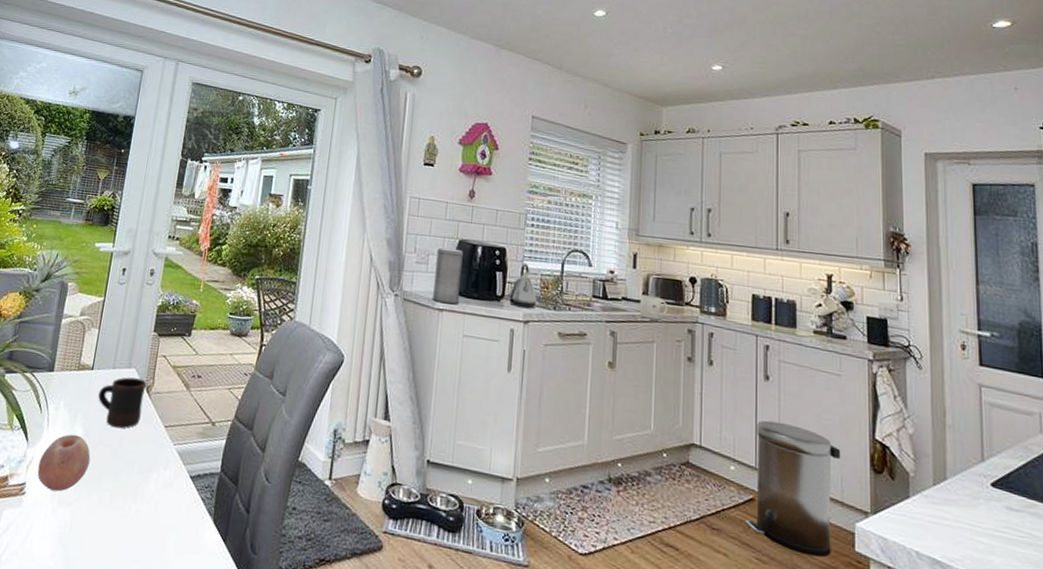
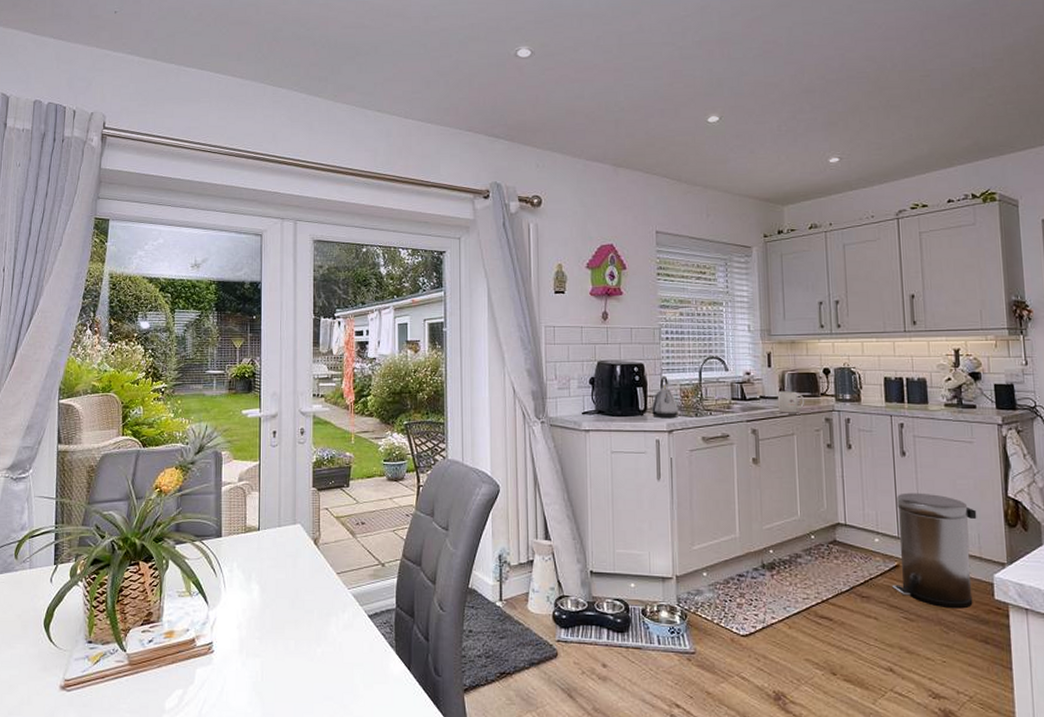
fruit: present [37,434,91,492] -> none [222,592,271,646]
mug: present [98,377,147,428] -> none [269,533,314,581]
canister: present [431,247,463,305] -> none [577,371,604,424]

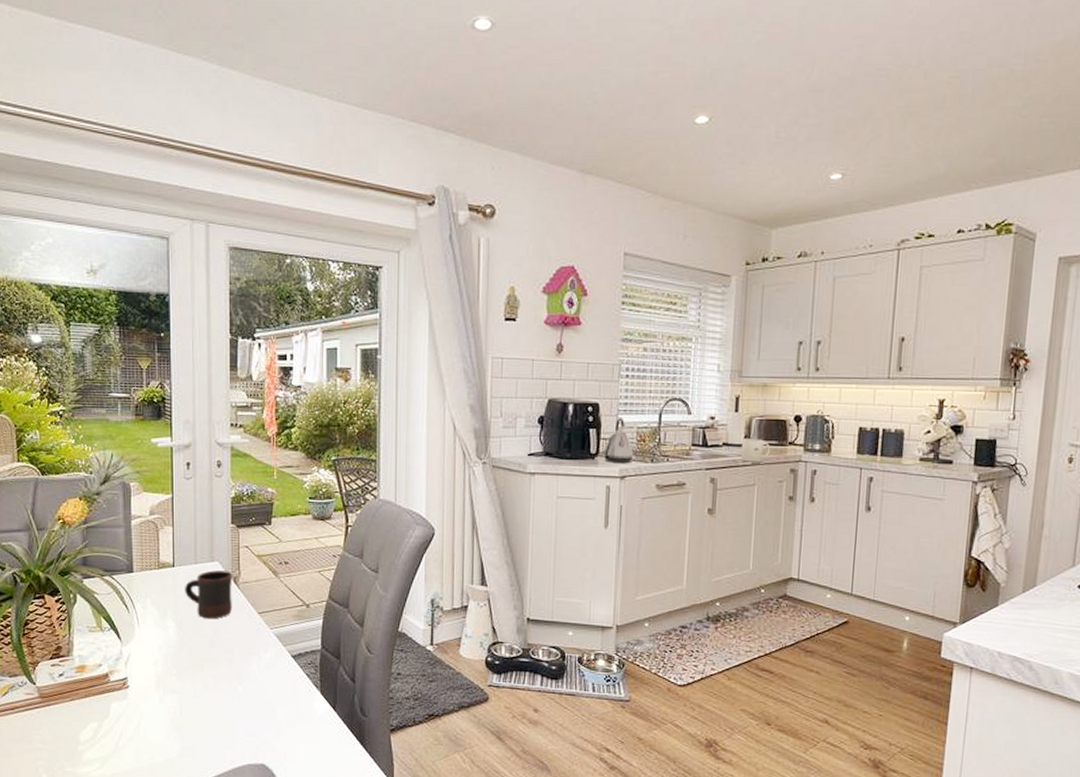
mug: none [269,533,314,581] -> present [185,570,233,619]
pedal bin: present [892,492,977,609] -> none [838,549,936,666]

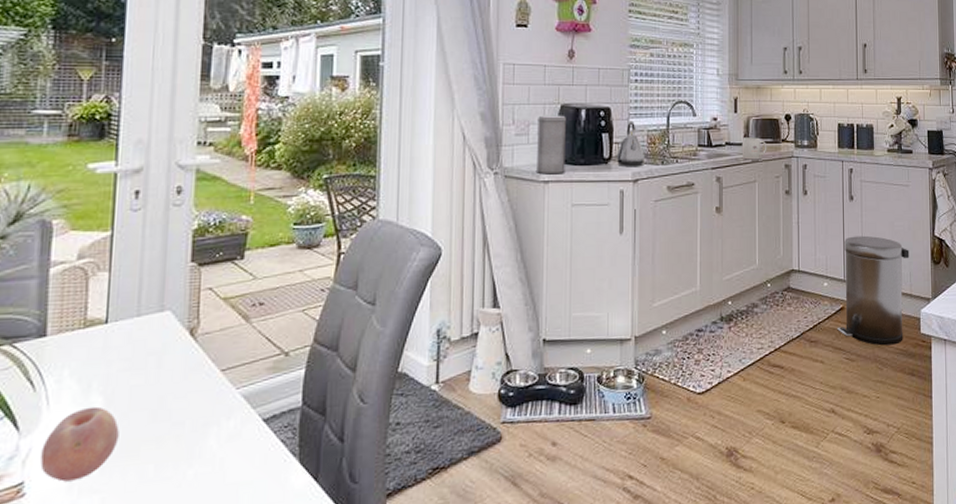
fruit: none [137,629,188,682] -> present [40,406,120,482]
mug: present [185,570,233,619] -> none [120,321,190,387]
canister: none [522,409,553,467] -> present [535,115,566,175]
pedal bin: none [838,549,936,666] -> present [837,235,910,346]

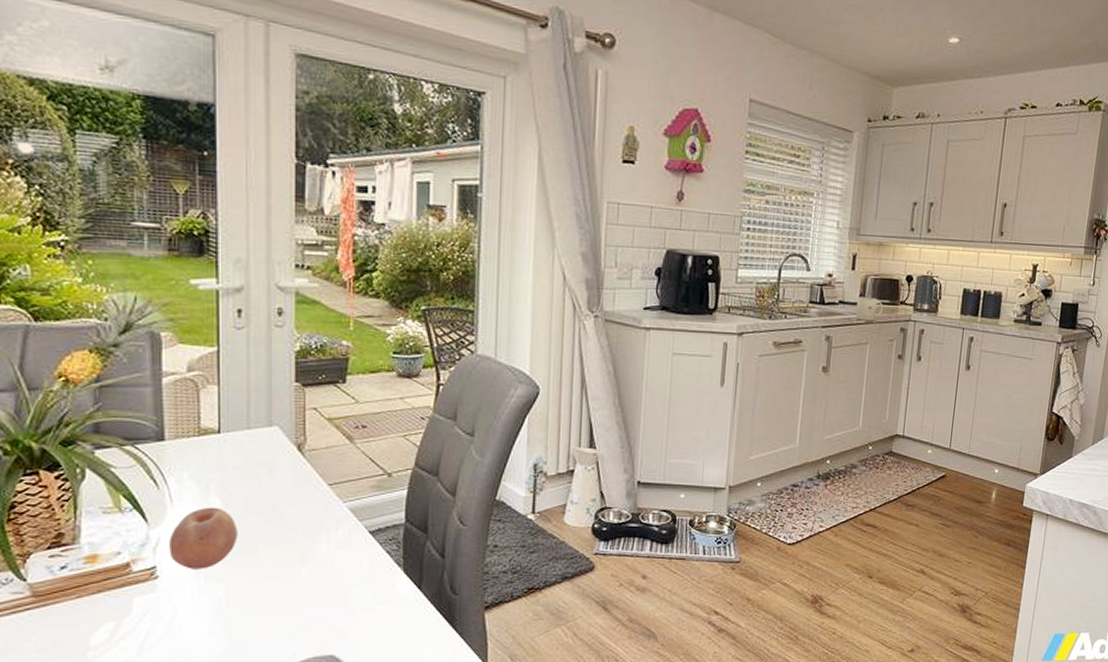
canister: present [535,115,566,175] -> none [637,259,671,322]
kettle: present [616,120,646,168] -> none [722,271,753,320]
pedal bin: present [837,235,910,346] -> none [936,406,1023,515]

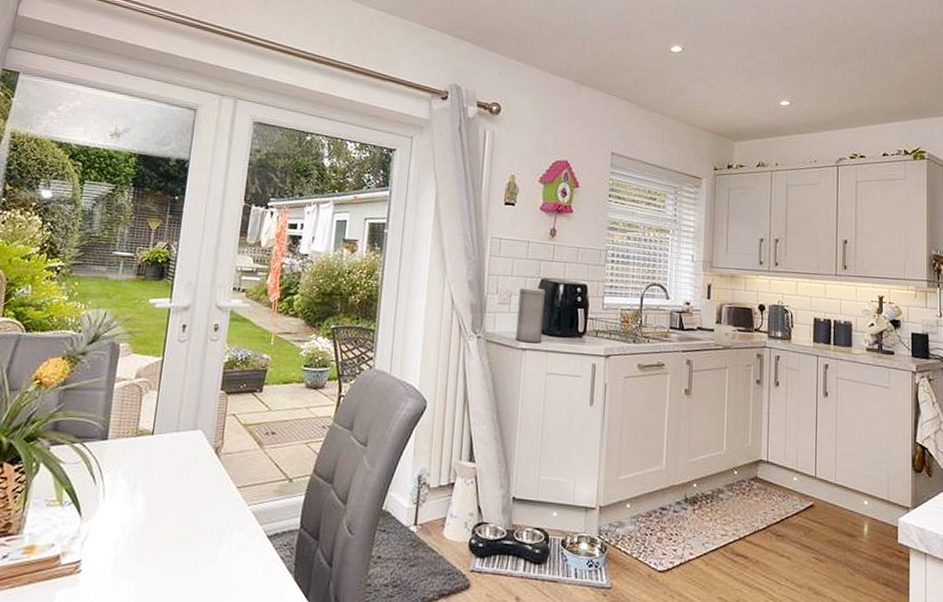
fruit: present [169,507,238,569] -> none [94,504,155,566]
canister: none [637,259,671,322] -> present [514,287,545,344]

